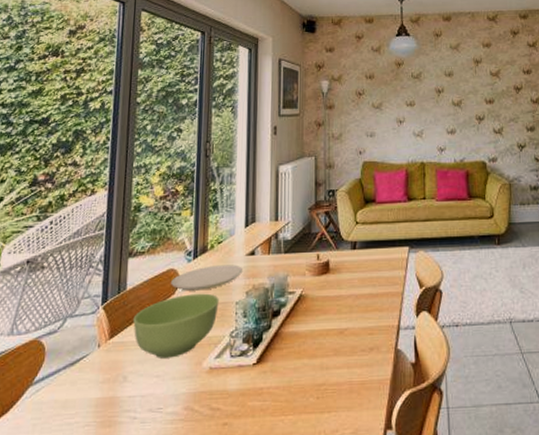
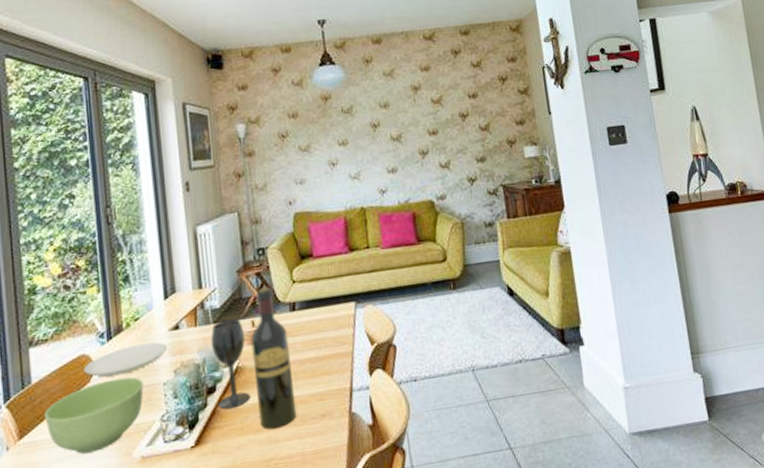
wine glass: none [280,250,310,333] -> present [210,318,250,410]
wine bottle: none [314,225,348,356] -> present [251,286,297,430]

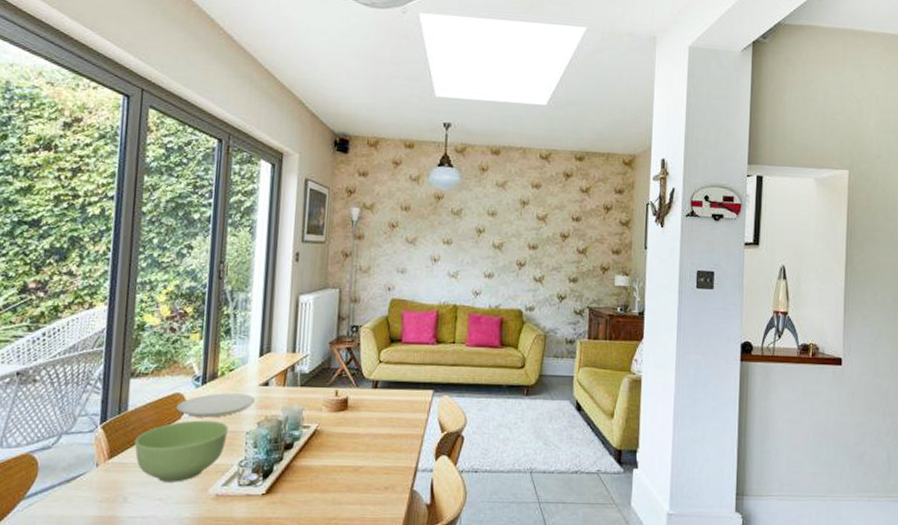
wine glass: present [210,318,250,410] -> none [293,385,327,467]
wine bottle: present [251,286,297,430] -> none [328,361,367,492]

